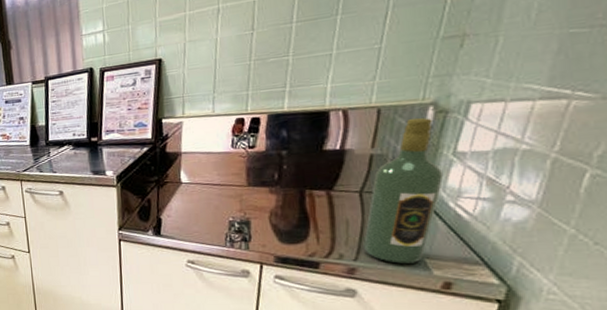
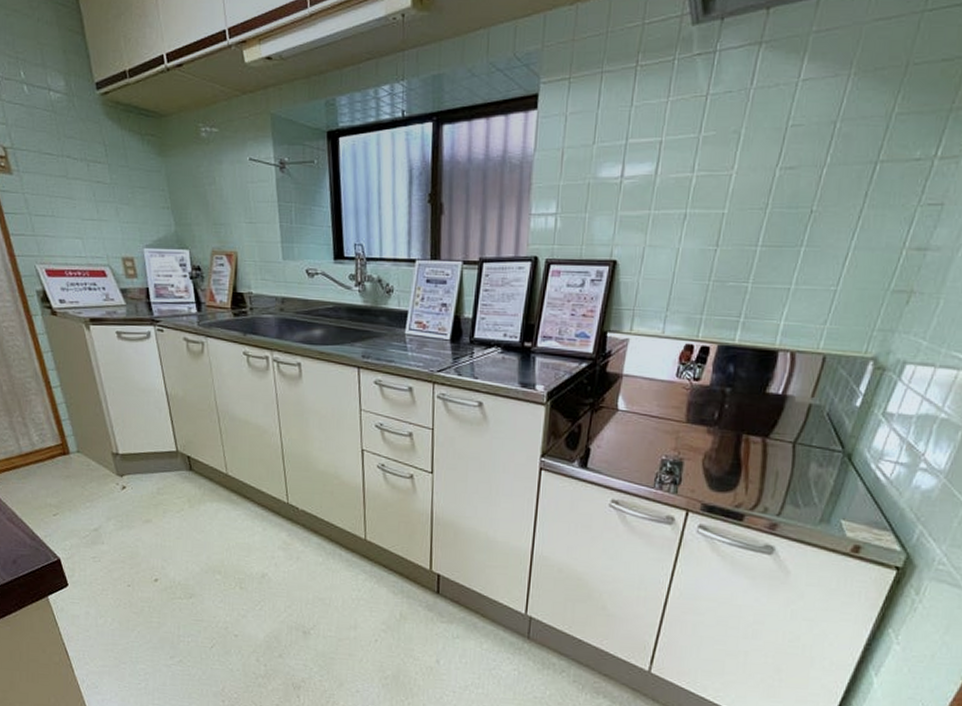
wine bottle: present [364,117,444,264] -> none [788,371,872,524]

